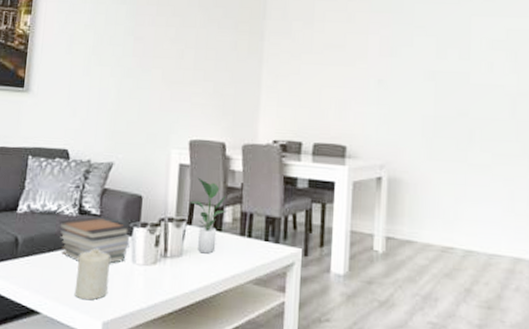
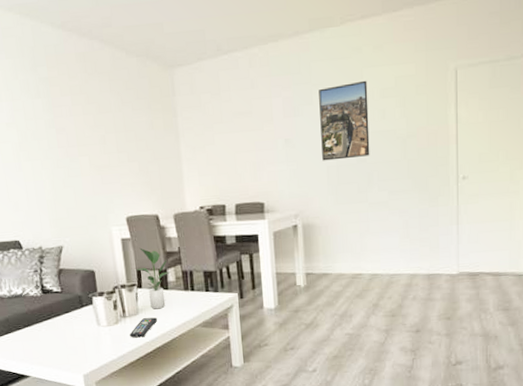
book stack: present [58,217,130,264] -> none [26,293,93,332]
candle: present [74,249,110,300] -> none [51,319,82,361]
remote control: none [167,262,204,286] -> present [130,317,158,338]
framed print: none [418,29,475,110] -> present [319,80,370,161]

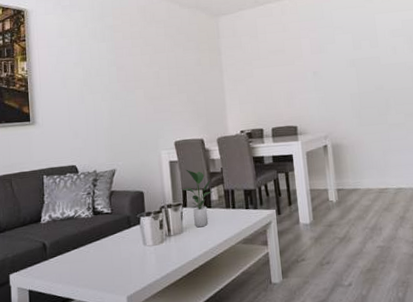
remote control: present [130,317,158,338] -> none [174,235,201,257]
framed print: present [319,80,370,161] -> none [339,24,386,89]

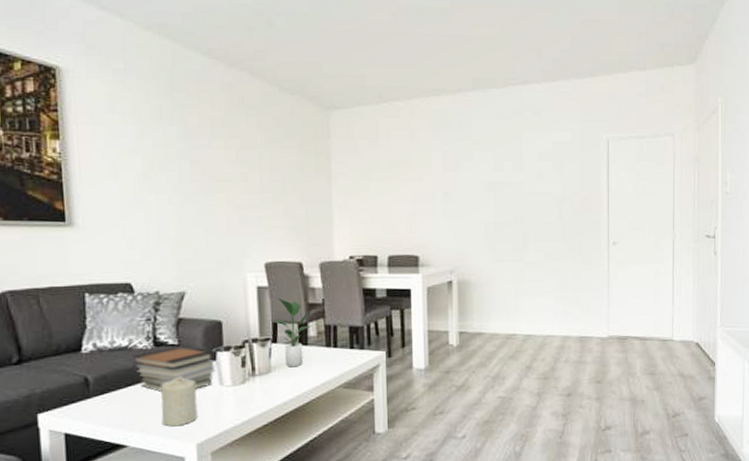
book stack: none [77,214,140,253] -> present [132,347,215,392]
candle: none [99,240,127,282] -> present [161,377,197,427]

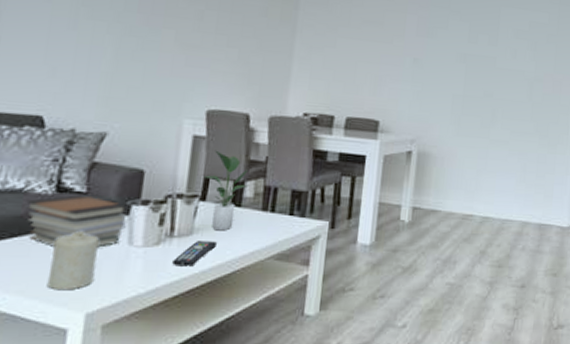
remote control: none [258,377,293,400] -> present [172,241,218,267]

